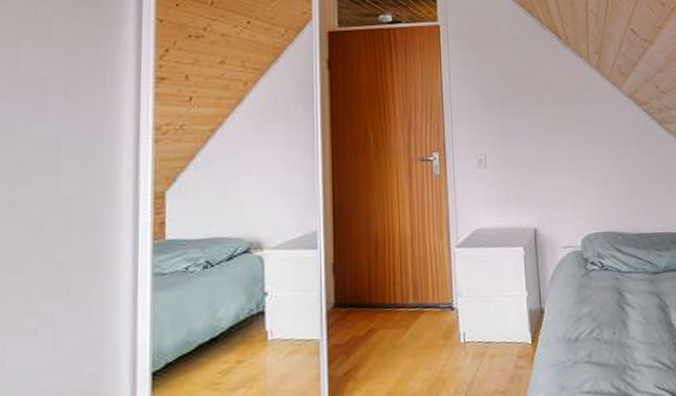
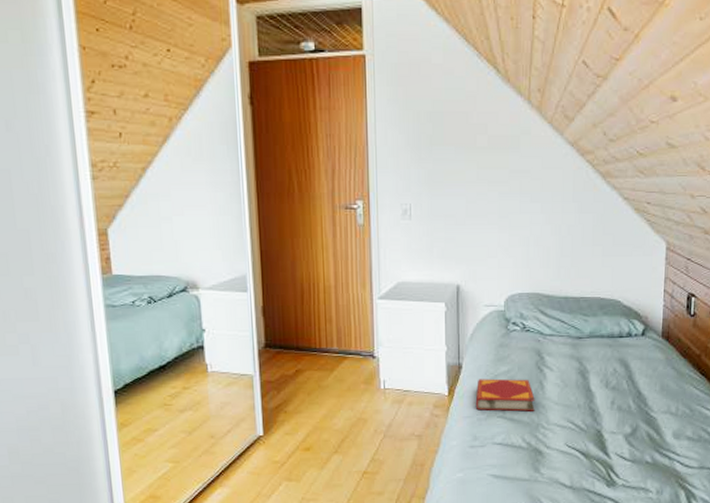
hardback book: none [560,319,621,357] -> present [475,378,535,412]

